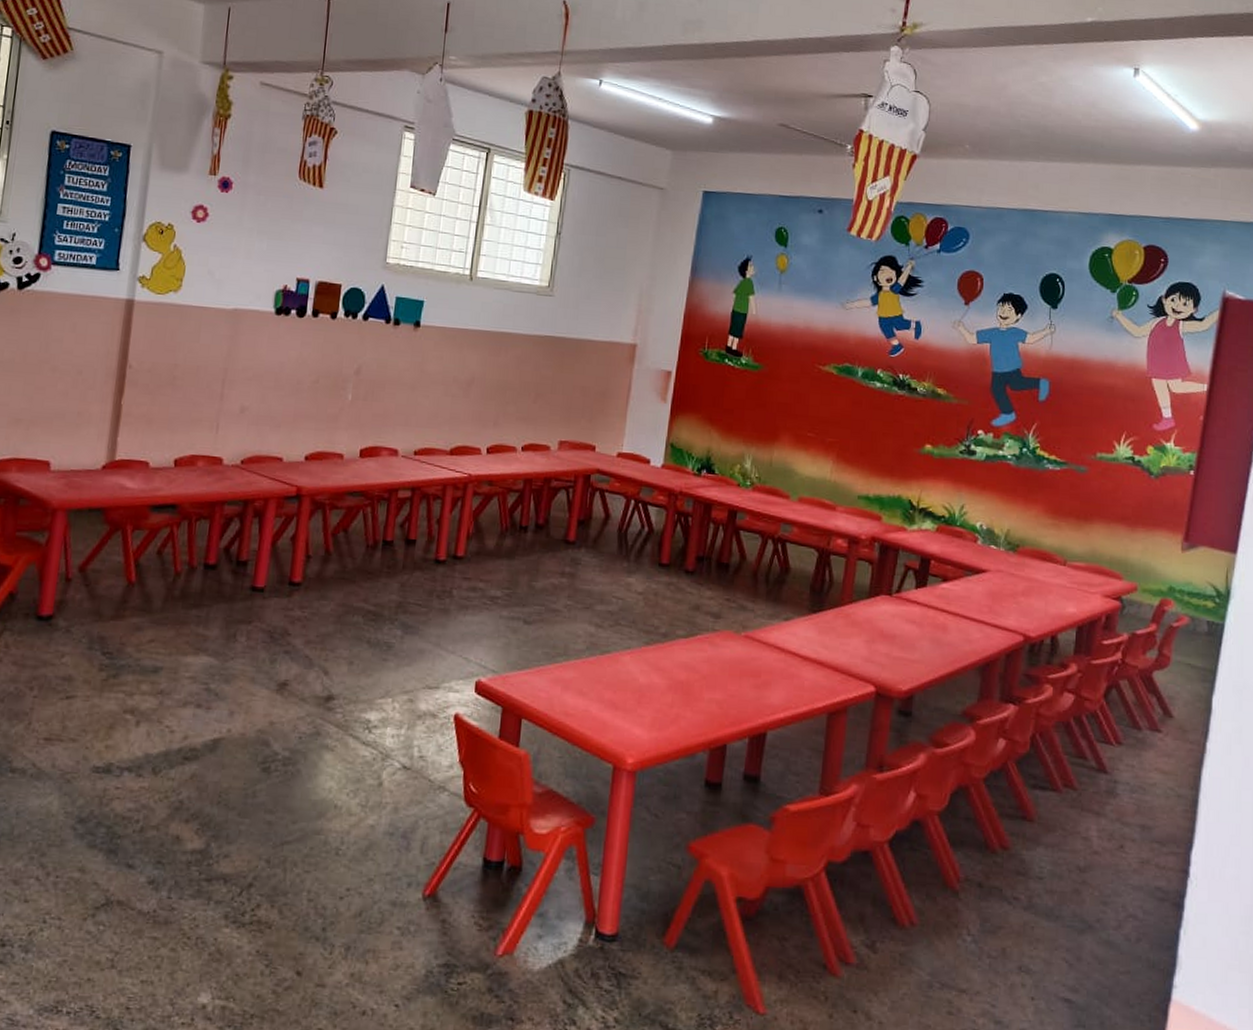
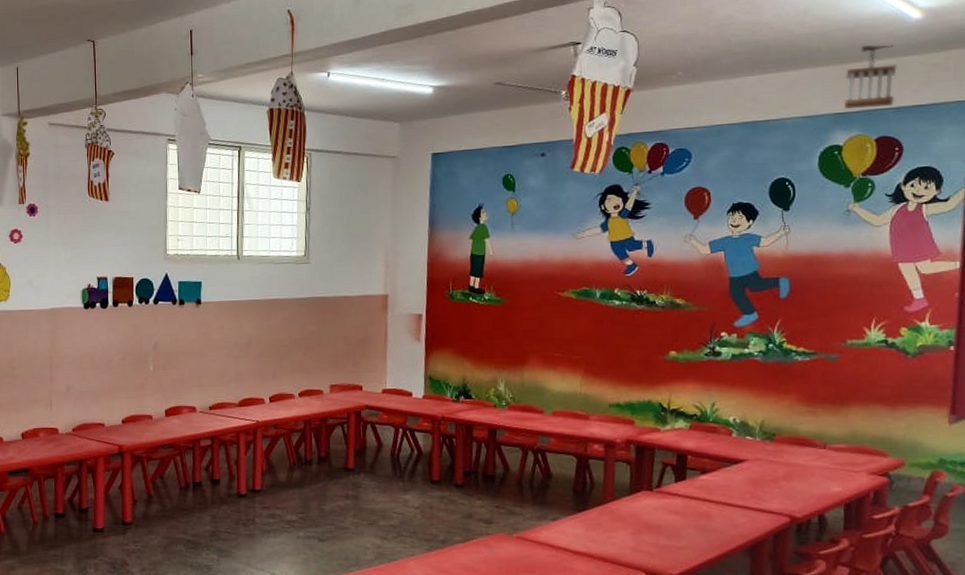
wind chime: none [1119,149,1171,215] -> present [844,44,897,110]

